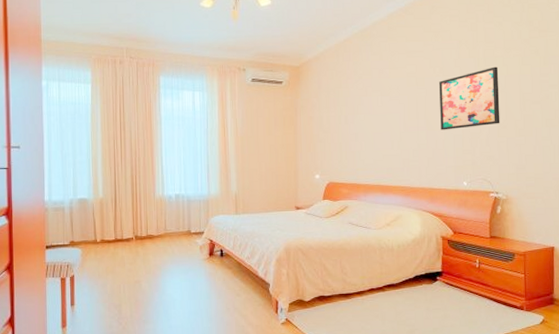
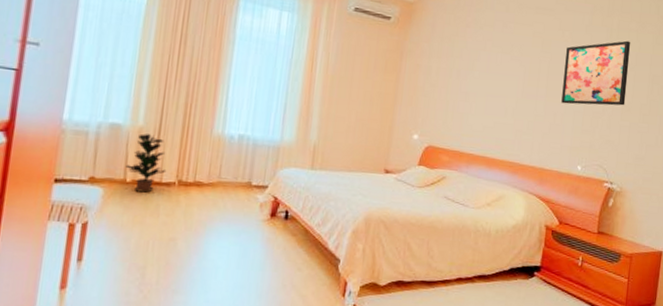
potted plant: none [95,203,125,249] -> present [125,134,167,193]

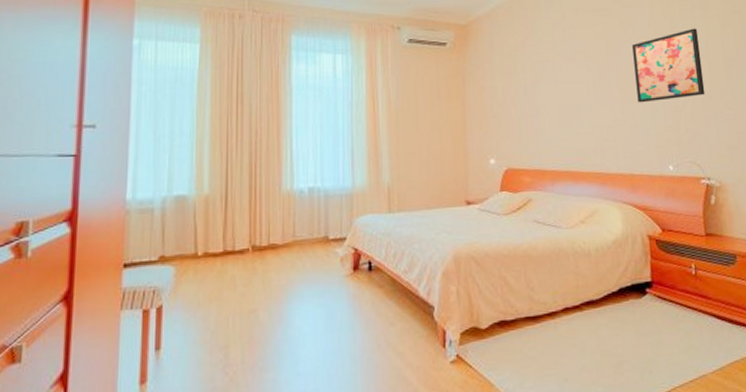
potted plant: present [125,134,167,193] -> none [195,201,238,265]

